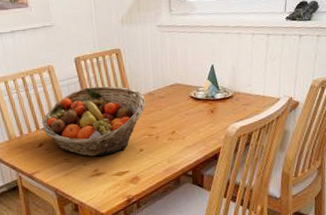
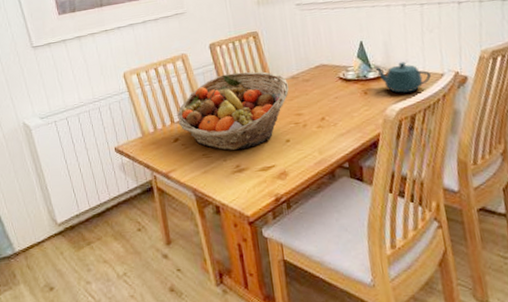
teapot: none [222,86,269,113] -> present [375,62,431,93]

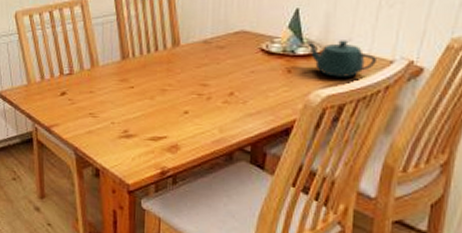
fruit basket: present [177,72,289,151] -> none [68,28,198,115]

